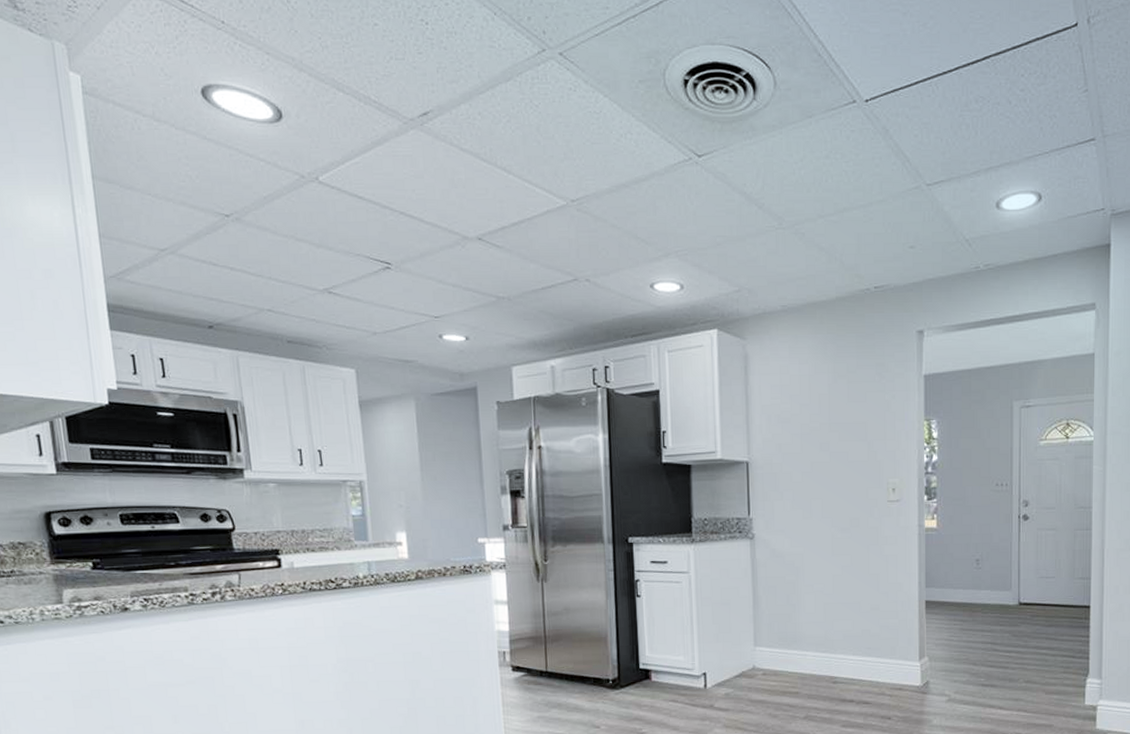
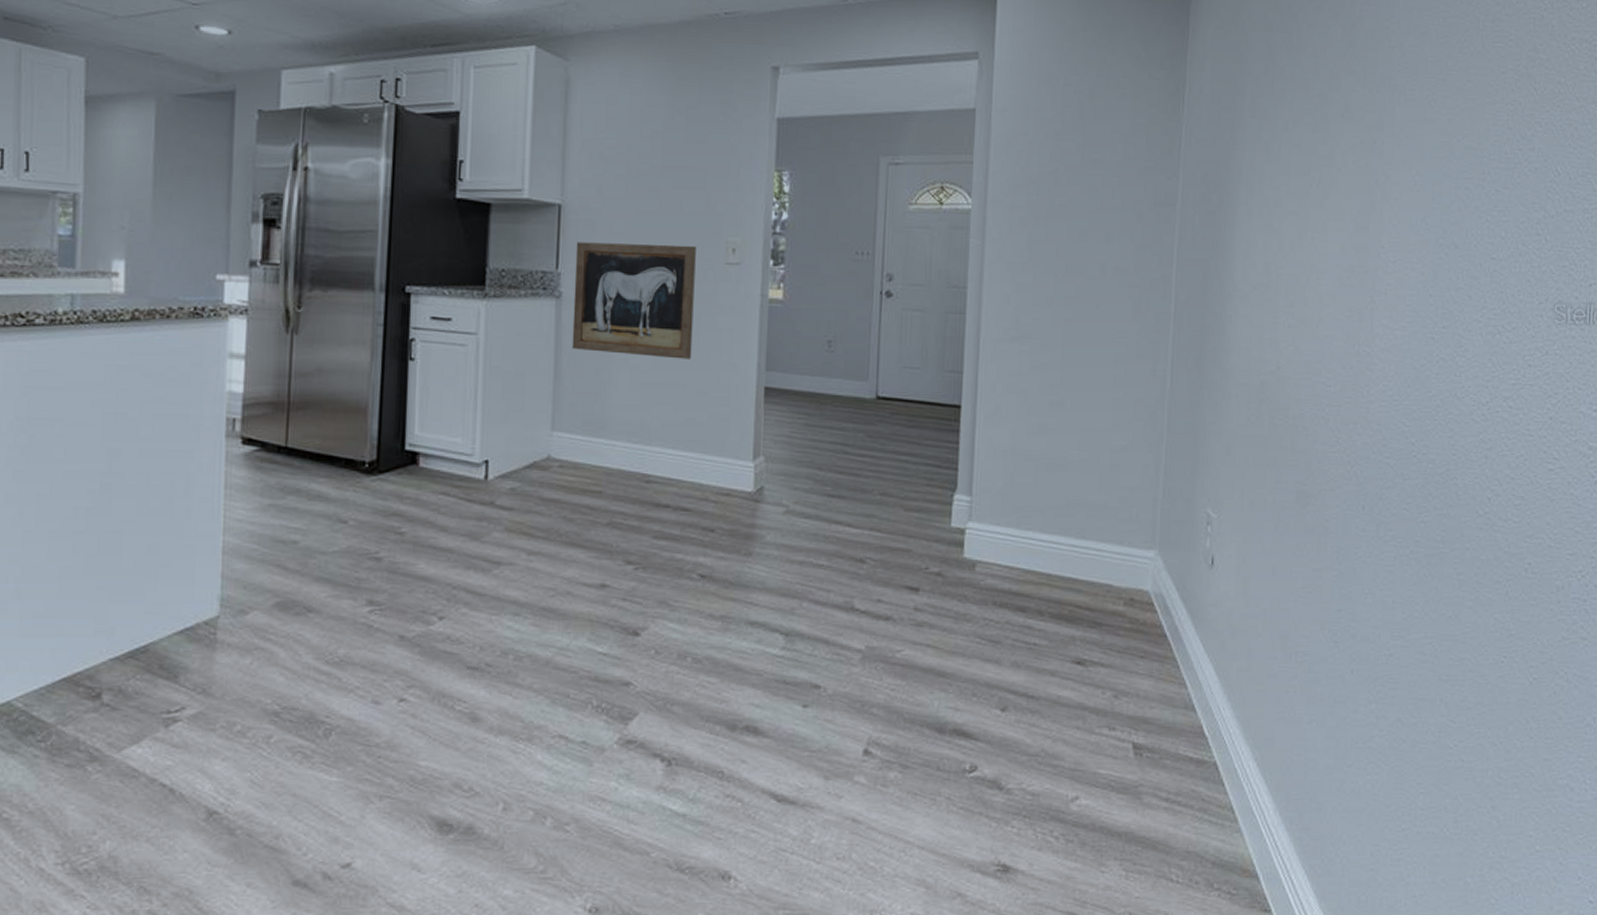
wall art: none [763,488,864,583] -> present [572,242,696,359]

